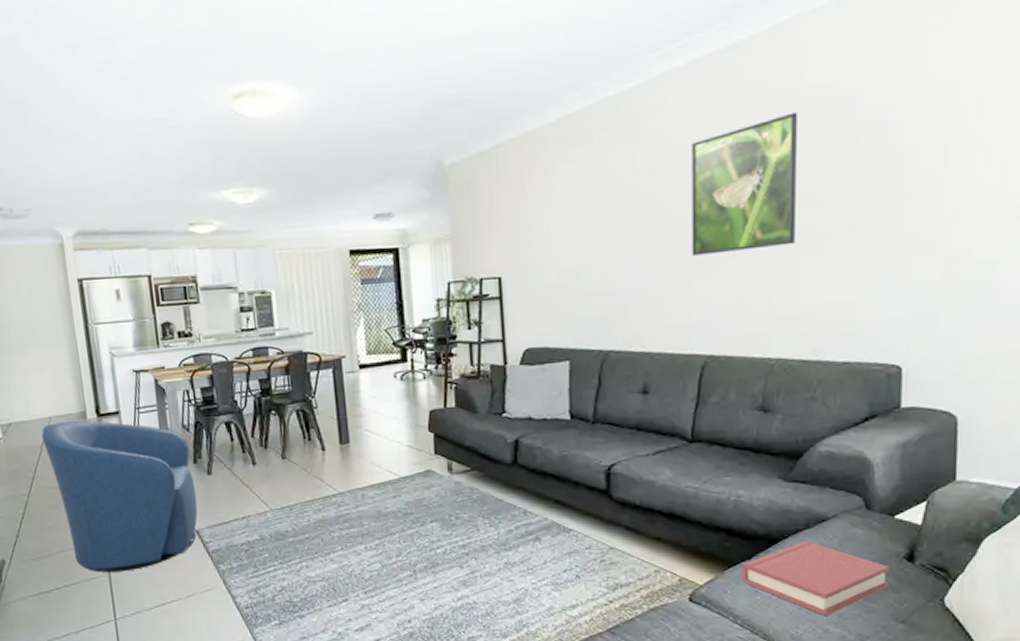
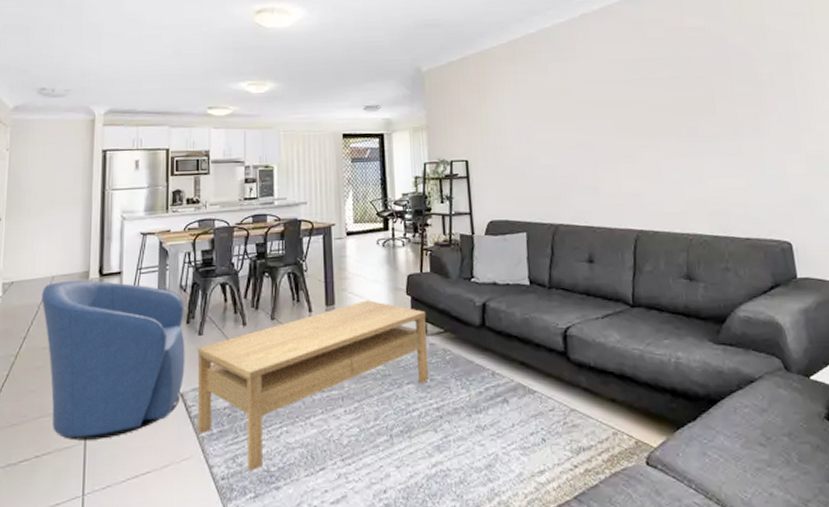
coffee table: none [208,437,453,602] -> present [197,300,428,472]
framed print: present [691,112,797,256] -> none [609,45,695,148]
hardback book: present [741,540,889,616] -> none [688,401,817,478]

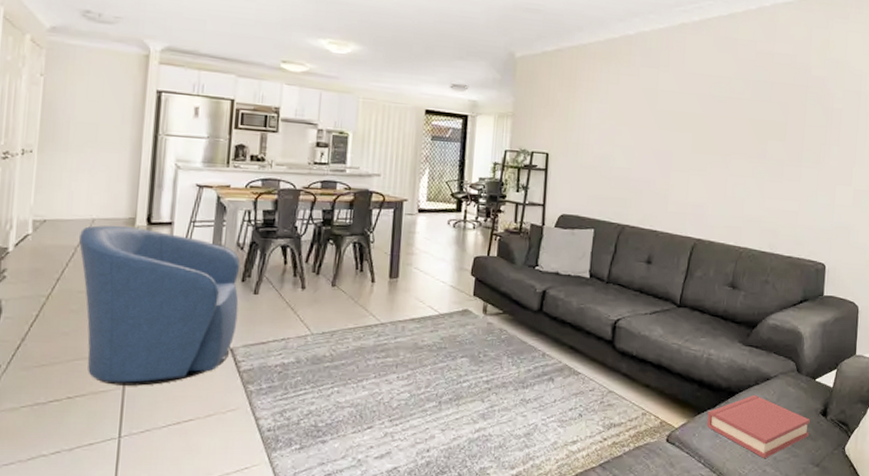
coffee table: present [197,300,428,472] -> none [247,276,488,426]
hardback book: none [688,401,817,478] -> present [707,394,810,458]

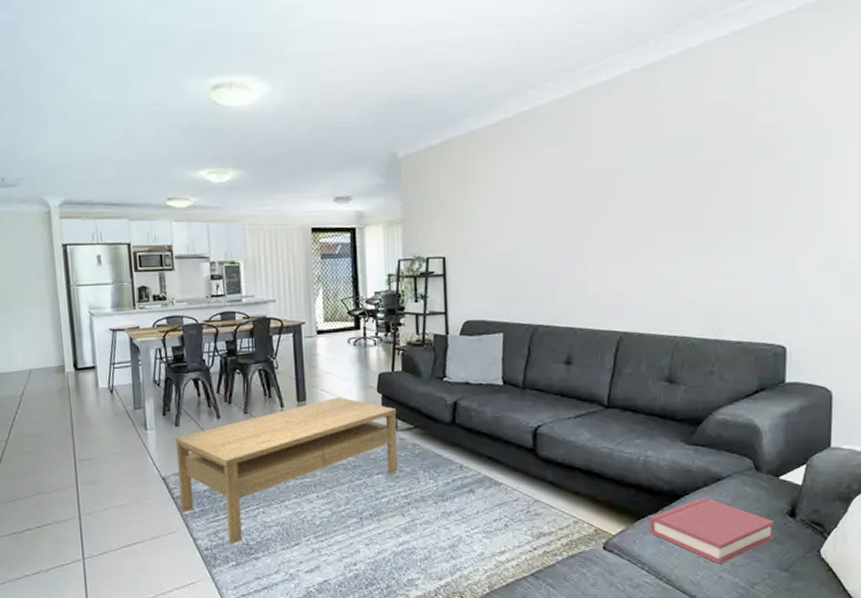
armchair: present [79,225,241,386] -> none [22,373,165,515]
coffee table: none [247,276,488,426] -> present [175,397,397,544]

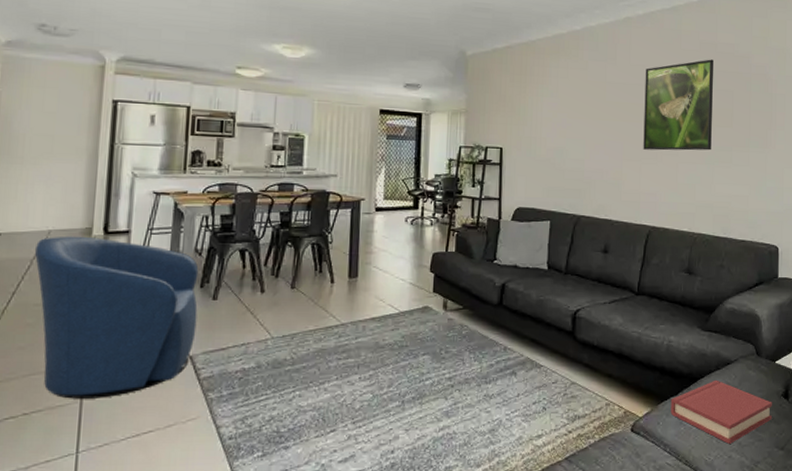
armchair: none [22,373,165,515] -> present [35,236,199,399]
coffee table: present [175,397,397,544] -> none [207,274,448,432]
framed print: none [611,125,701,245] -> present [643,59,713,151]

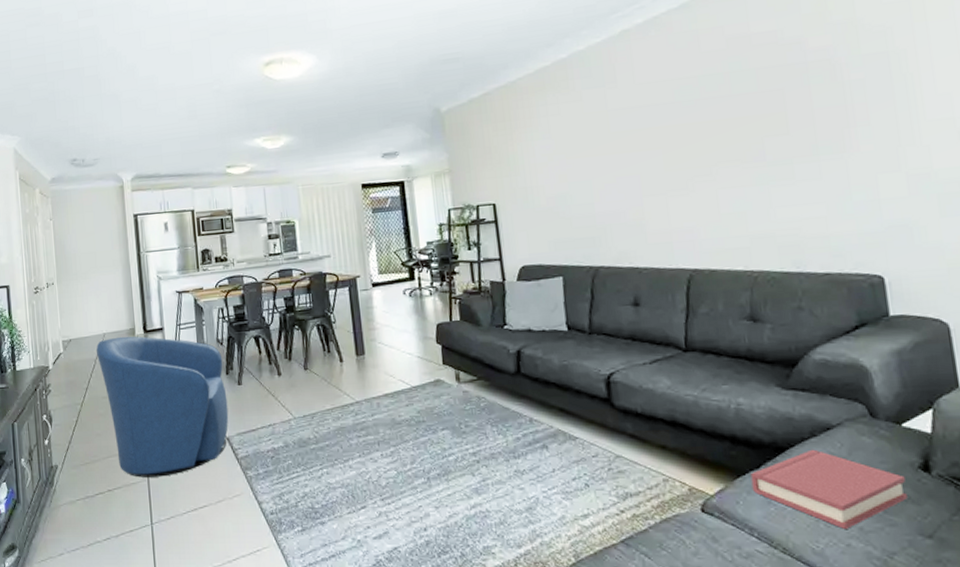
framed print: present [643,59,713,151] -> none [656,55,762,180]

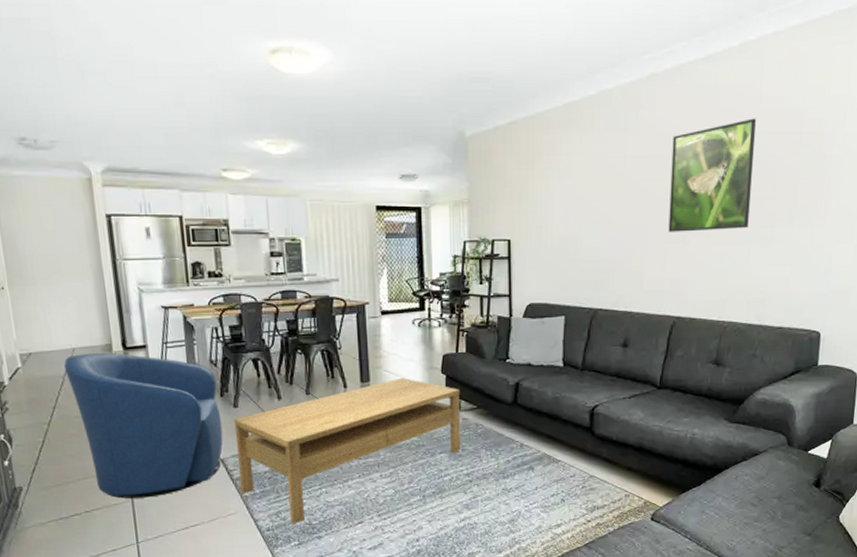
coffee table: none [238,349,463,508] -> present [234,377,460,524]
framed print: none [656,55,762,180] -> present [668,118,756,232]
hardback book: present [750,449,908,529] -> none [692,470,802,530]

